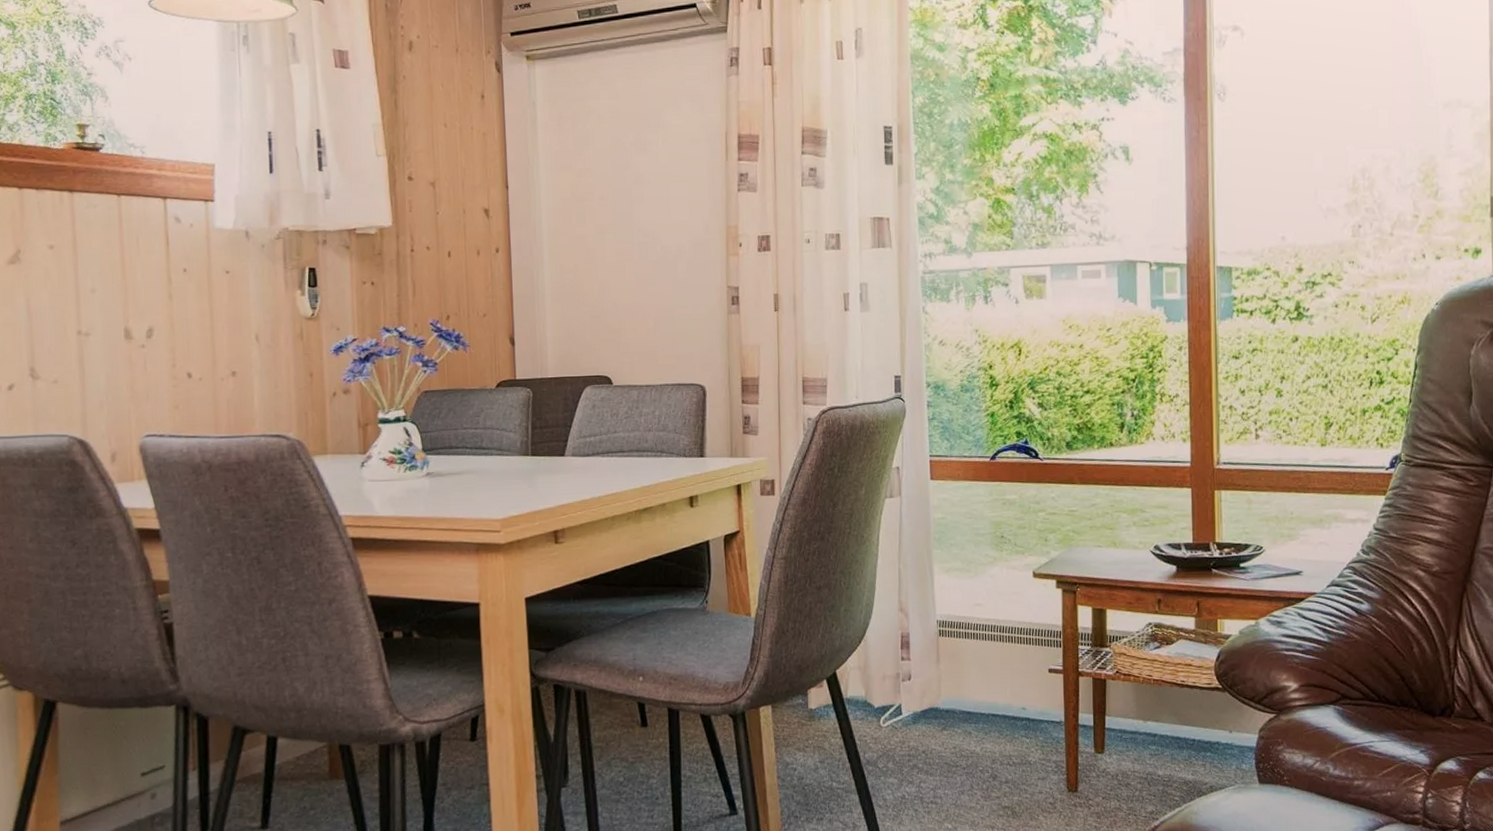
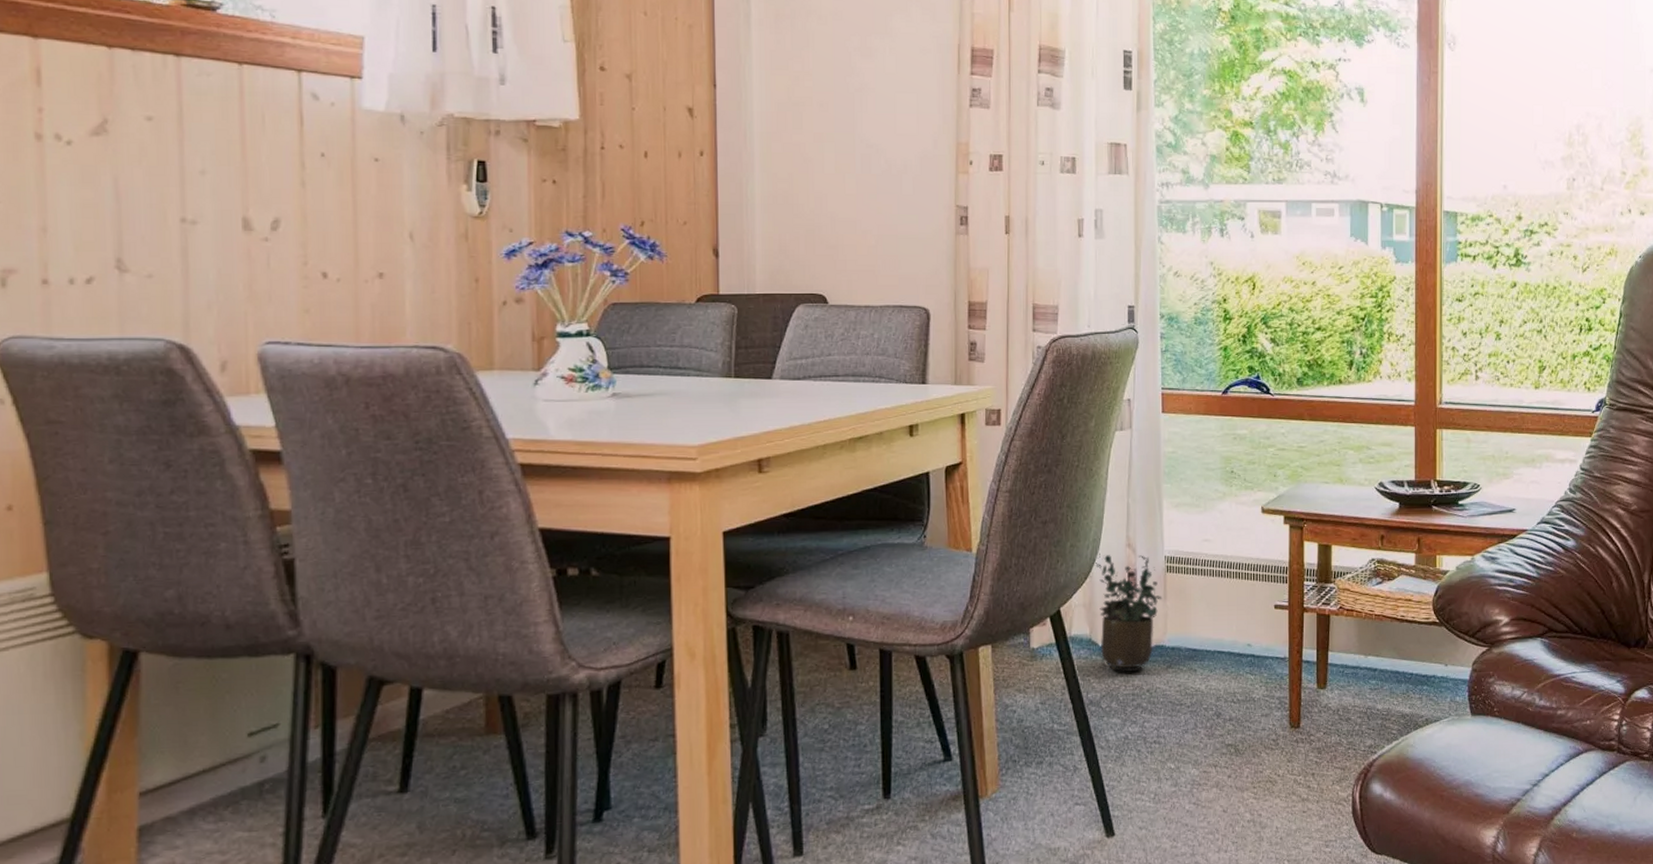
potted plant: none [868,617,936,733] -> present [1094,553,1162,672]

